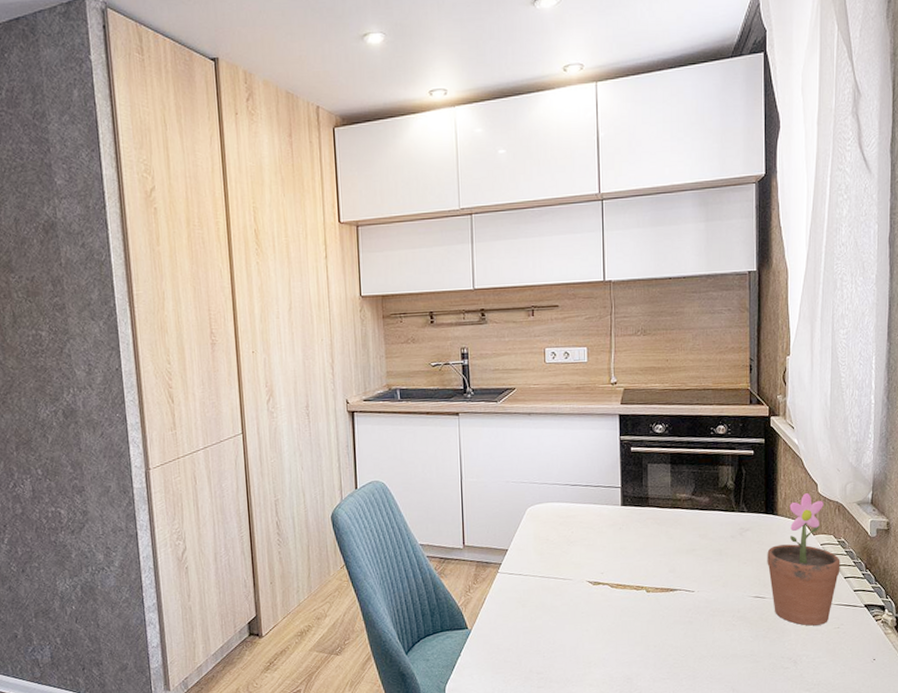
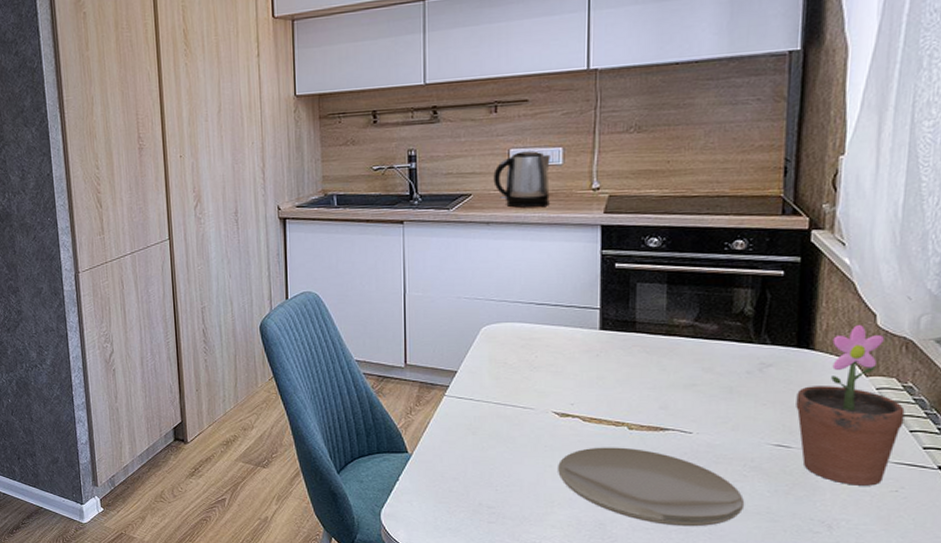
kettle: none [533,350,578,401] -> present [493,151,550,209]
plate: none [593,608,735,674] -> present [558,447,745,527]

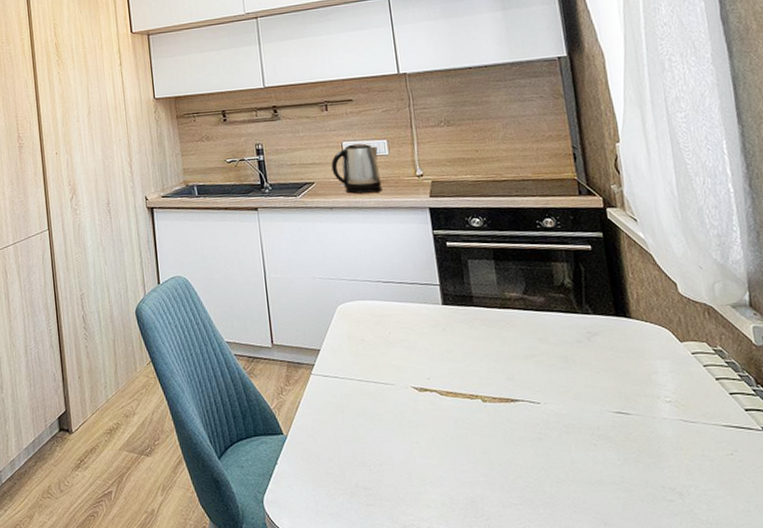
plate: present [558,447,745,527] -> none [424,420,601,501]
flowerpot: present [796,325,905,486] -> none [624,293,723,450]

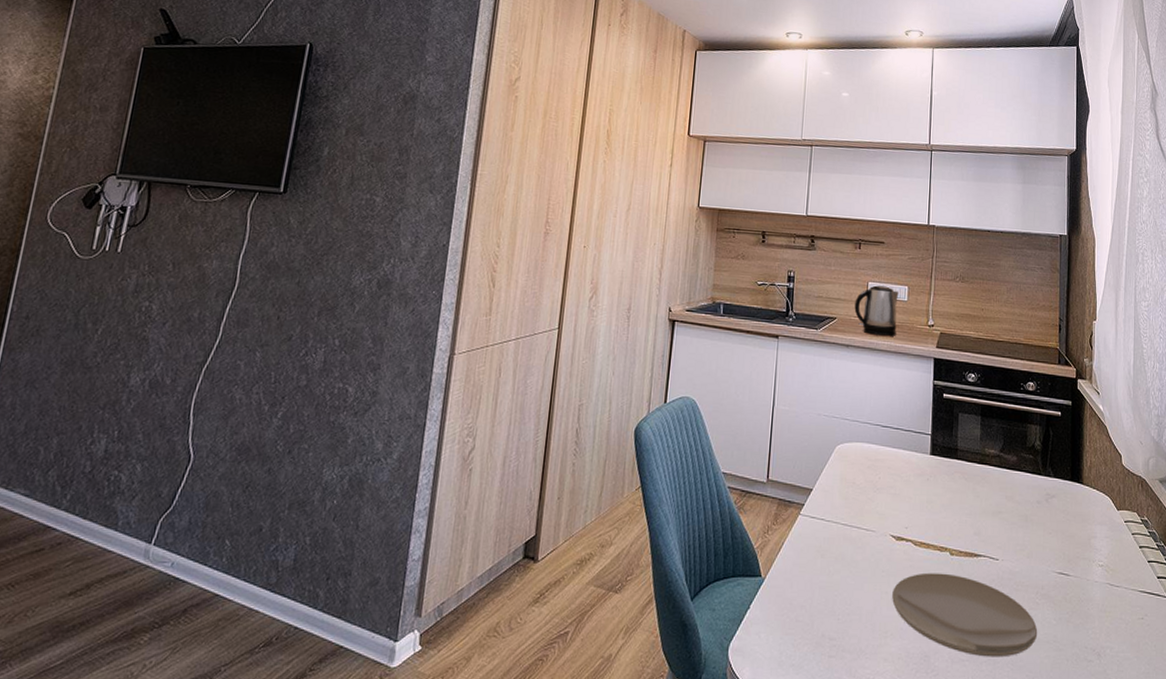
plate: none [424,420,601,501] -> present [892,572,1038,658]

